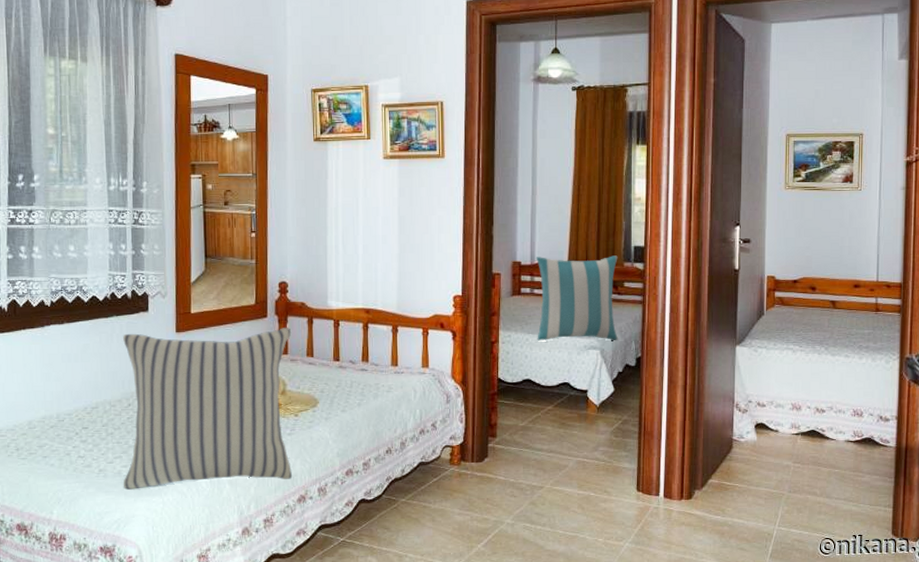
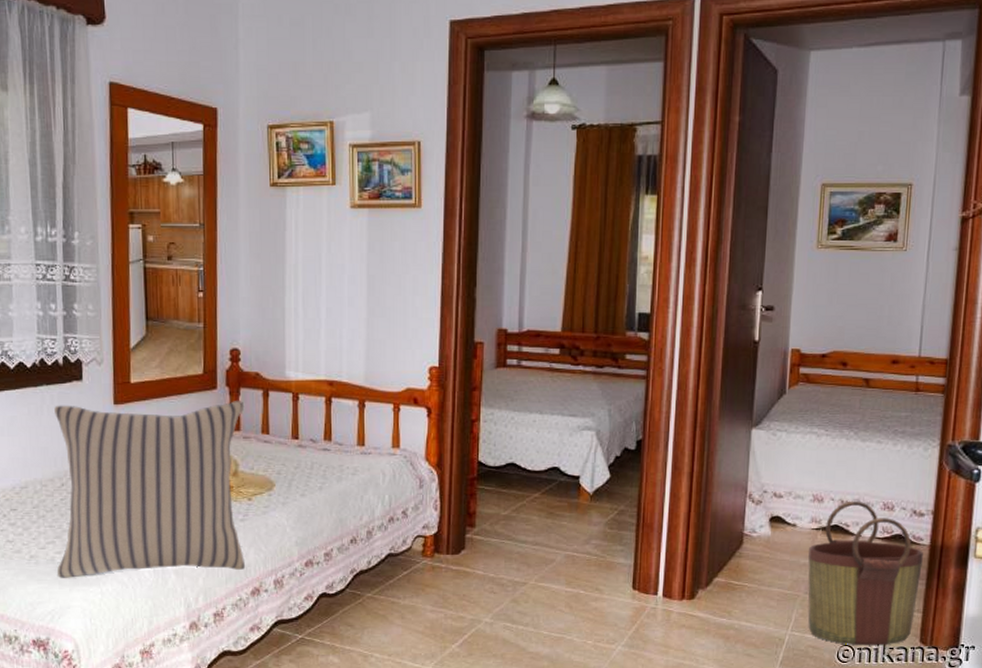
pillow: present [536,255,619,341] -> none [524,323,619,421]
shopping bag: none [790,408,890,539] -> present [807,500,923,646]

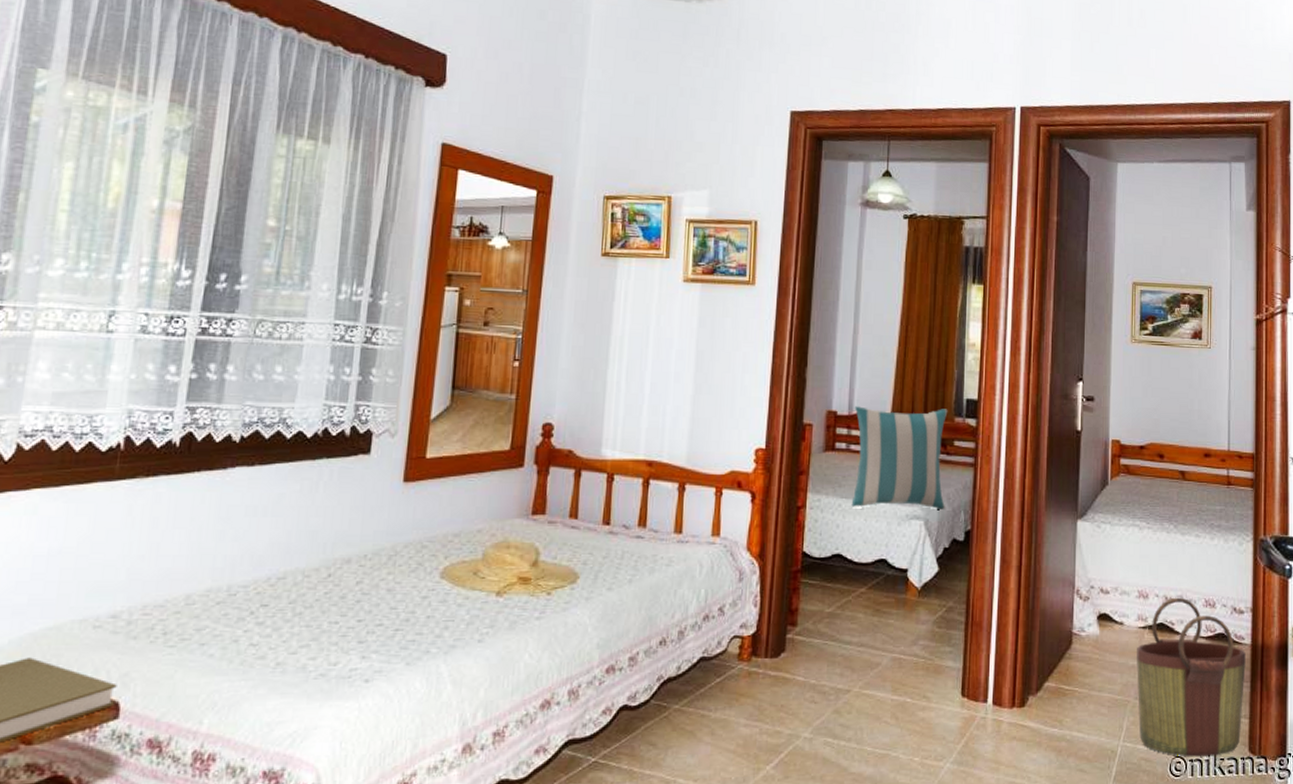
pillow: present [54,401,246,578] -> none [307,481,553,691]
pillow: none [524,323,619,421] -> present [851,406,948,511]

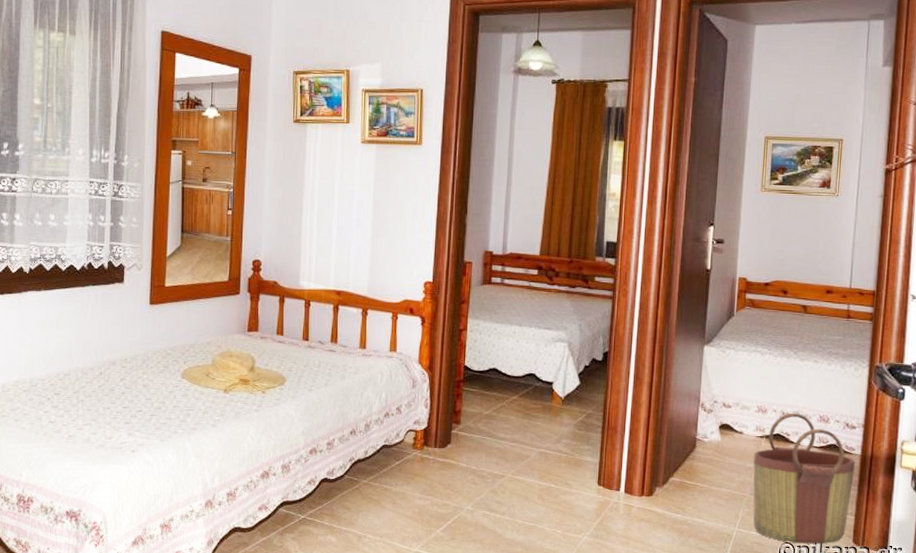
pillow: present [851,406,948,511] -> none [505,247,590,335]

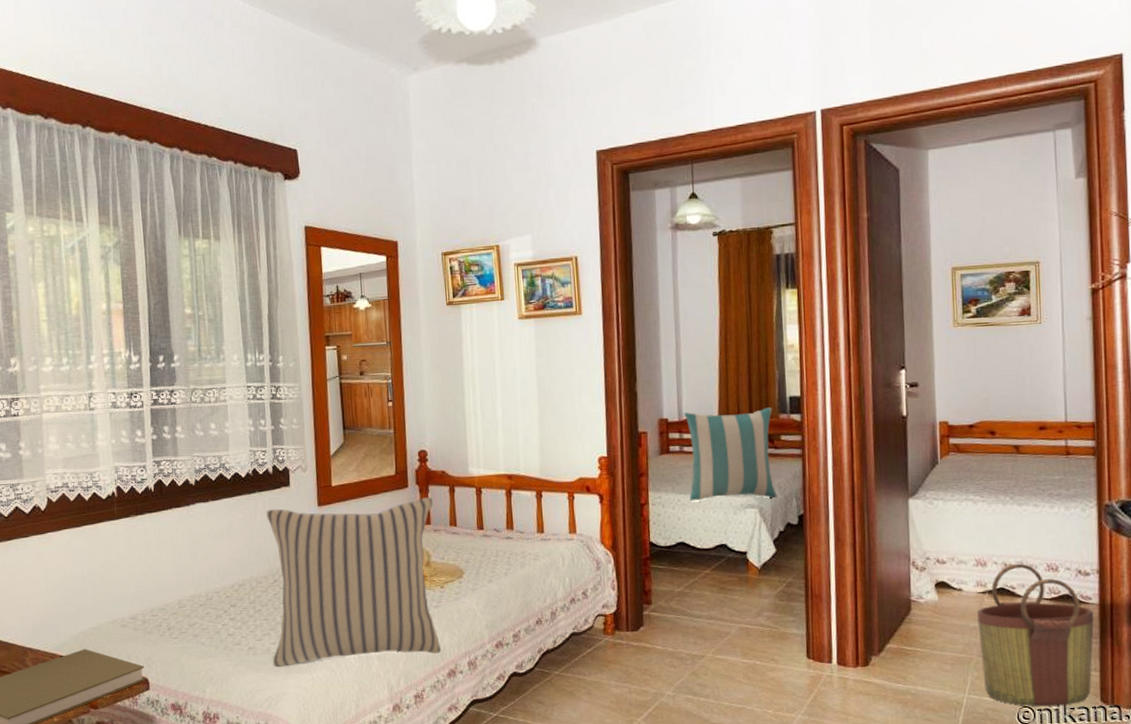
pillow: none [92,303,263,457] -> present [266,497,442,667]
pillow: none [505,247,590,335] -> present [684,407,778,501]

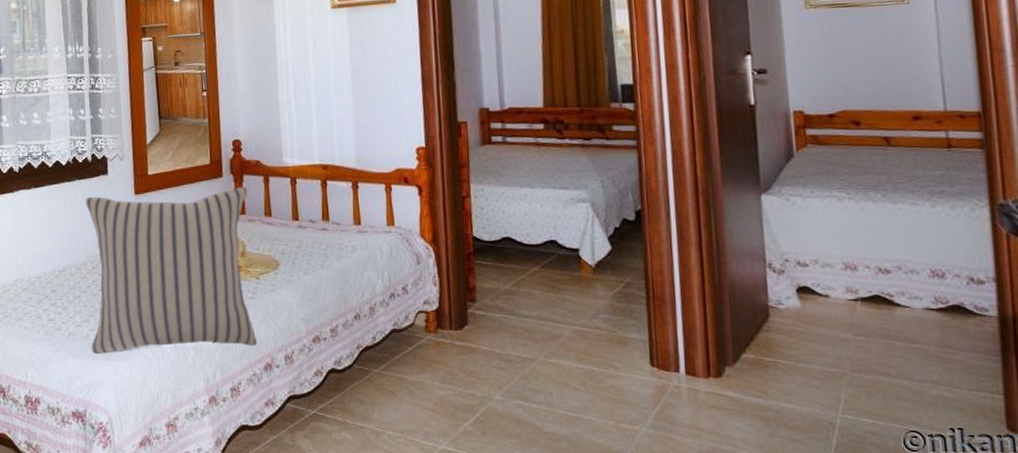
pillow: present [684,407,778,501] -> none [506,96,612,194]
shopping bag: present [977,563,1094,707] -> none [848,268,994,432]

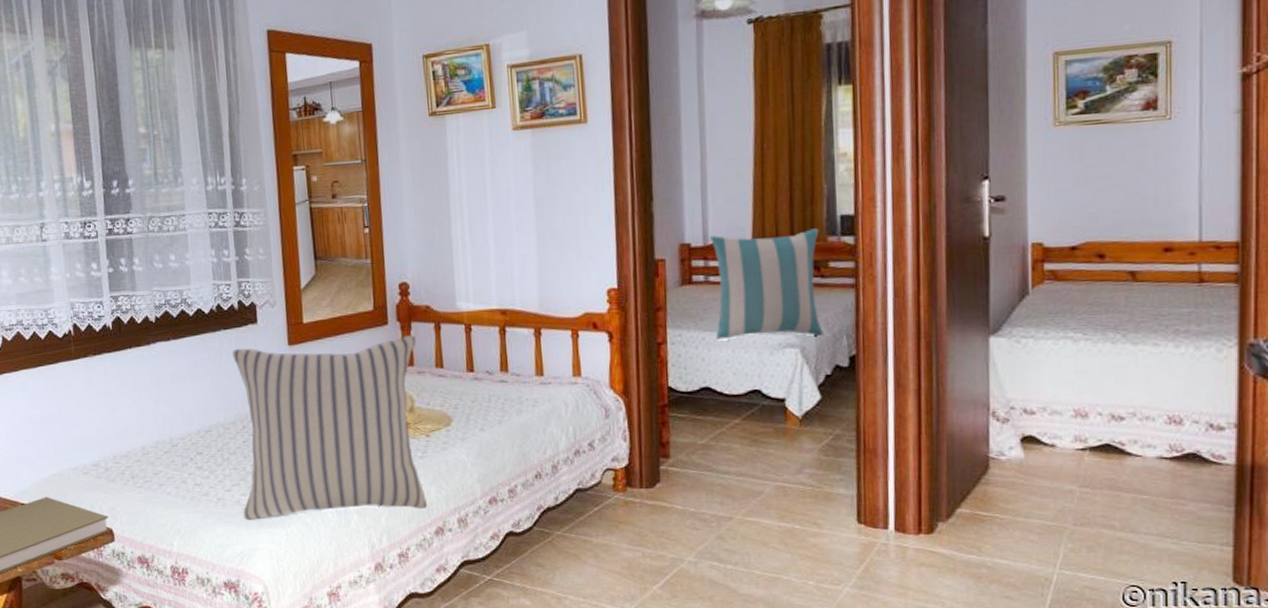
pillow: none [506,96,612,194] -> present [710,228,825,340]

